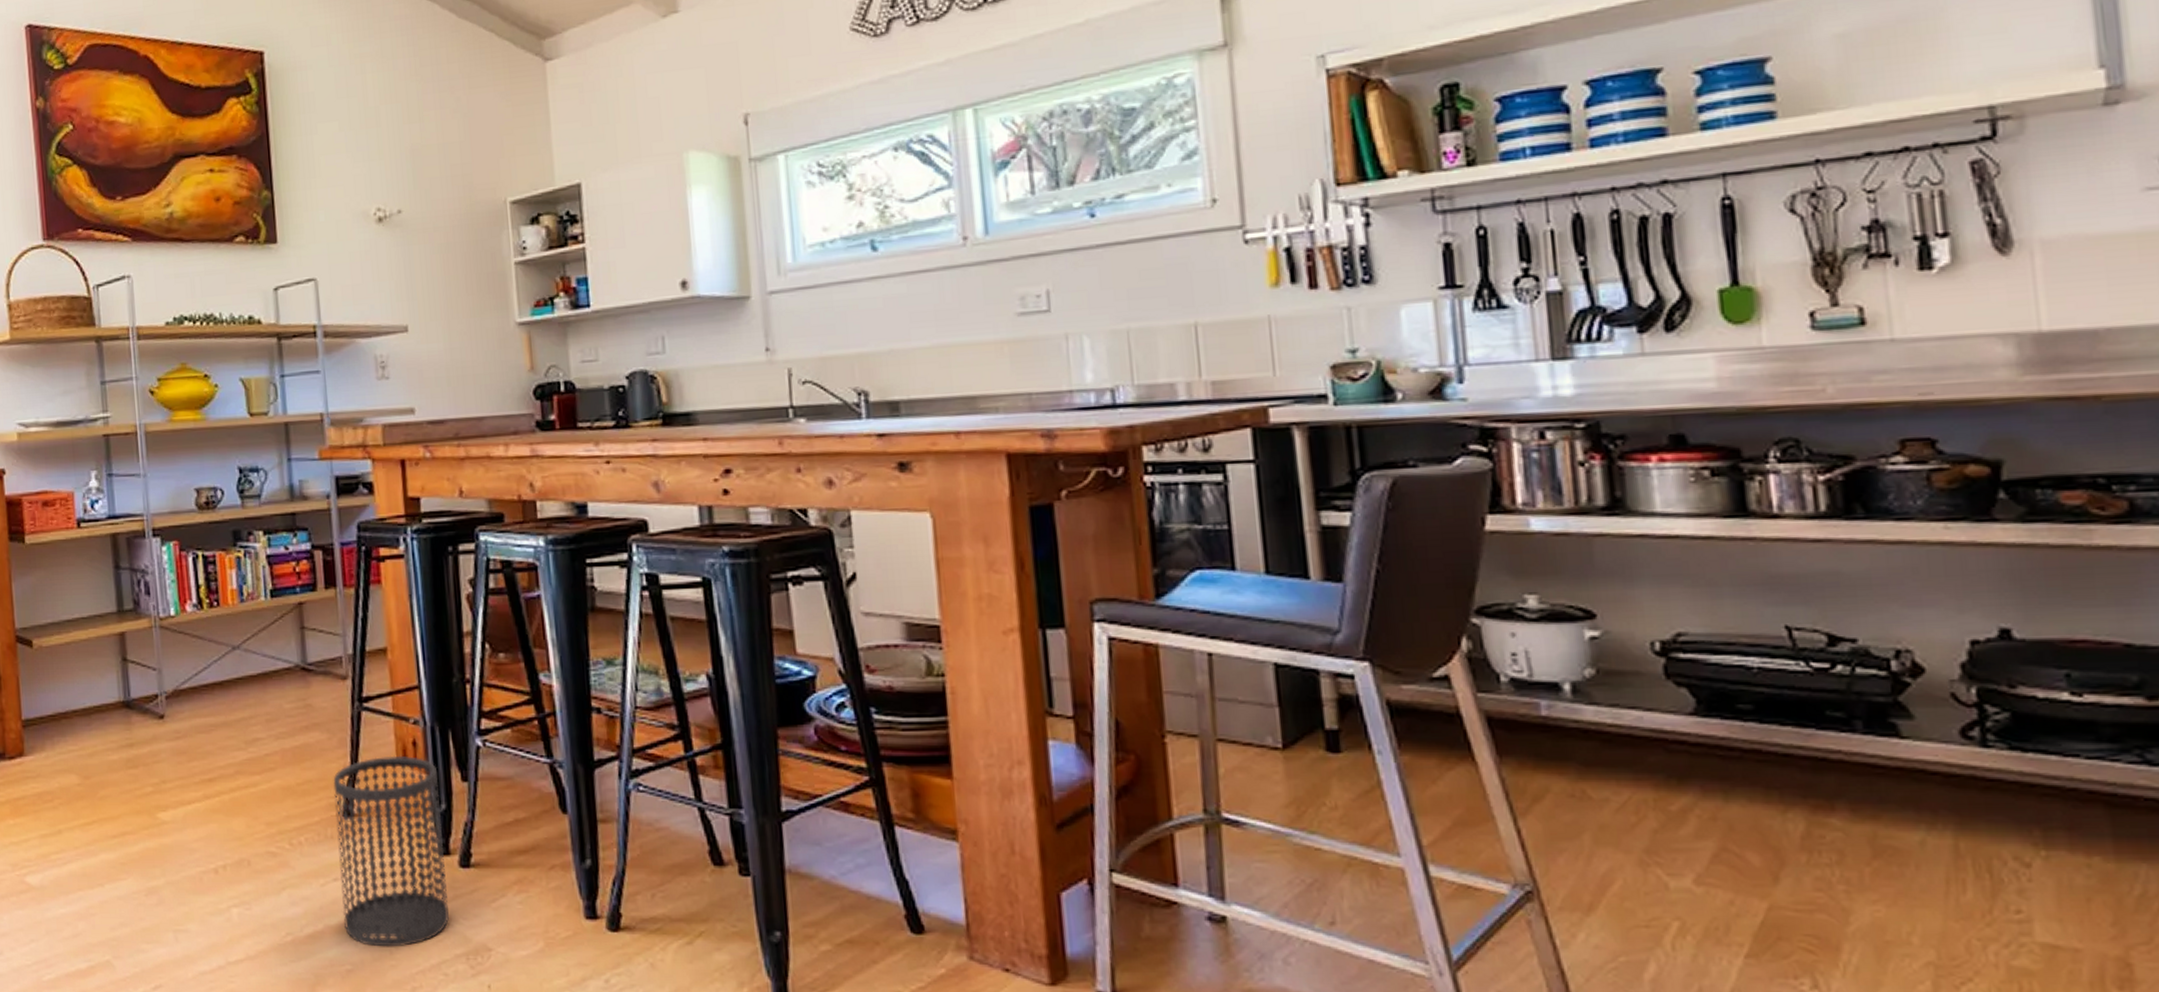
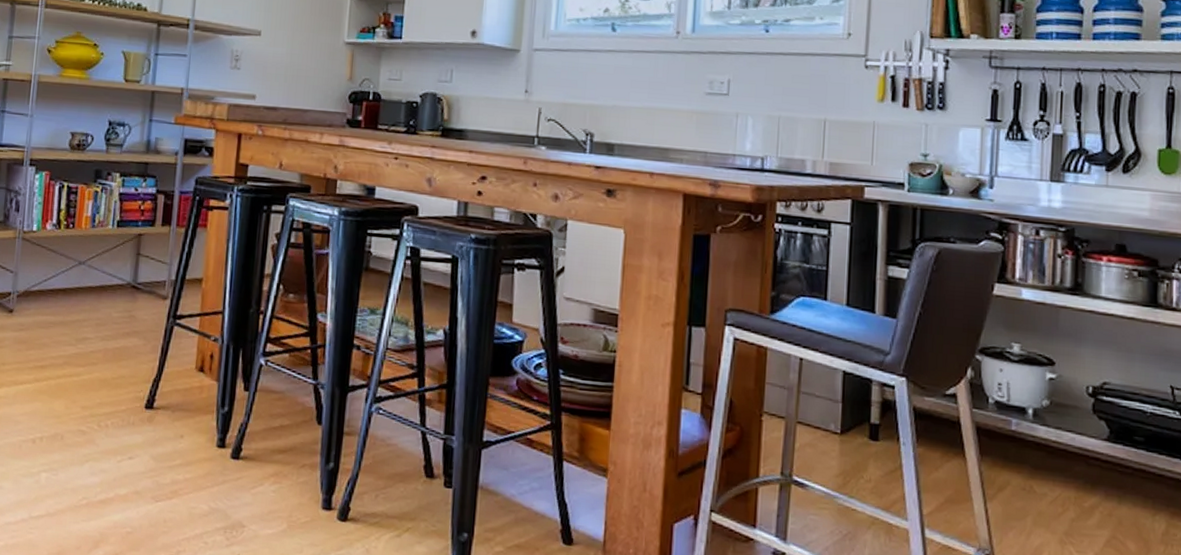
wastebasket: present [333,755,449,947] -> none [131,364,226,517]

